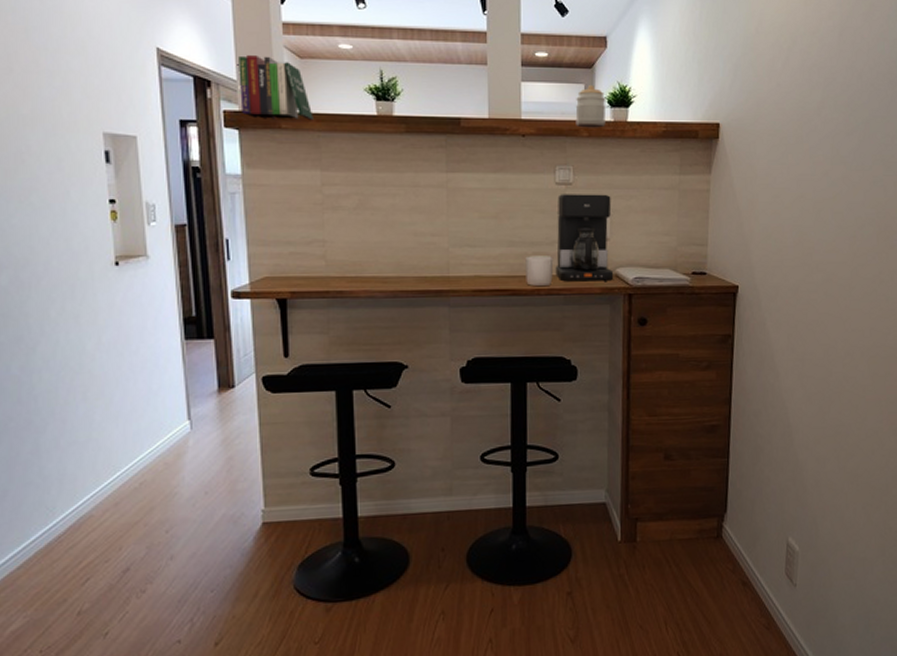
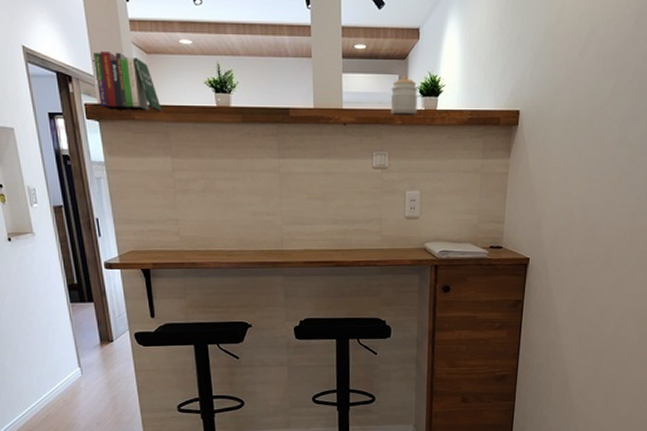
mug: present [525,256,554,287] -> none [347,232,371,259]
coffee maker: present [555,194,614,282] -> none [373,177,423,255]

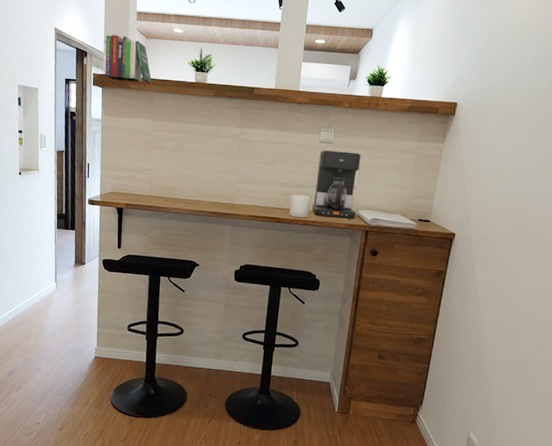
mug: none [347,232,371,259] -> present [289,194,312,219]
coffee maker: none [373,177,423,255] -> present [312,150,361,219]
jar: present [390,75,418,116] -> none [340,66,367,101]

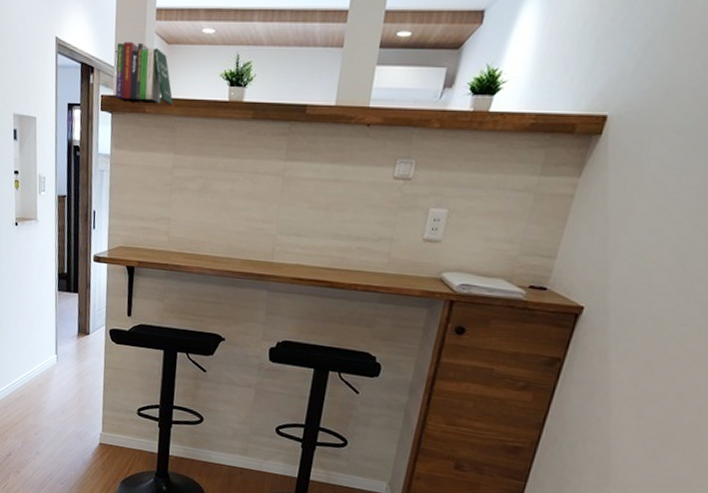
mug: present [289,194,312,219] -> none [345,250,377,283]
coffee maker: present [312,150,361,219] -> none [376,189,452,285]

